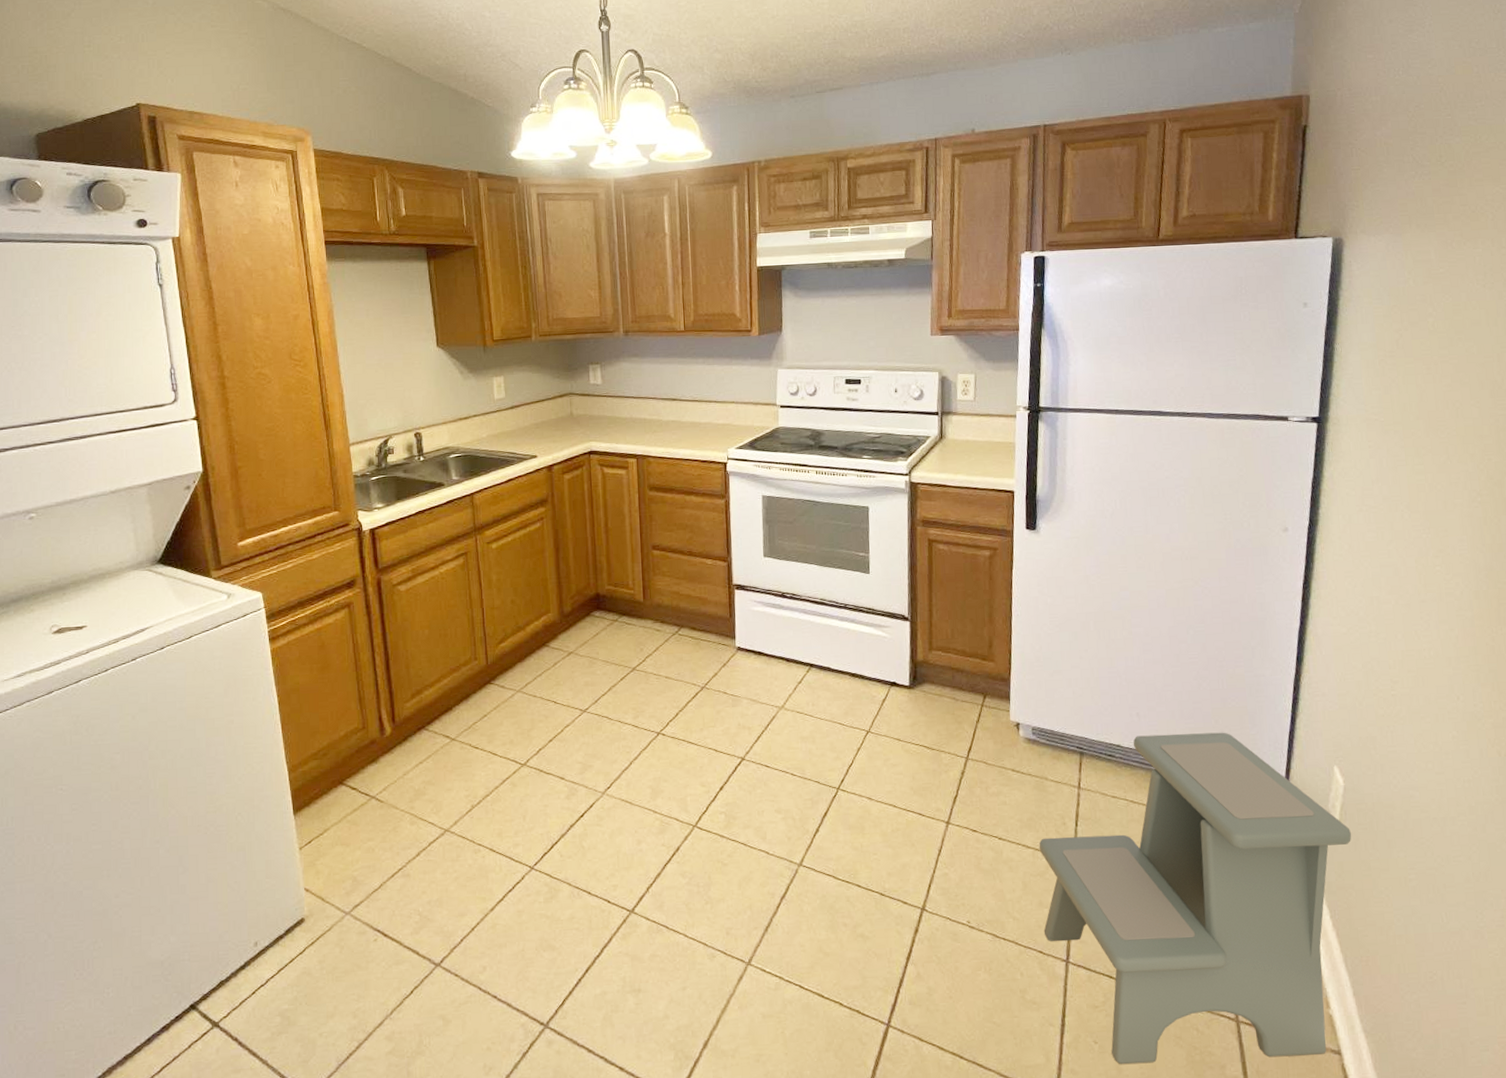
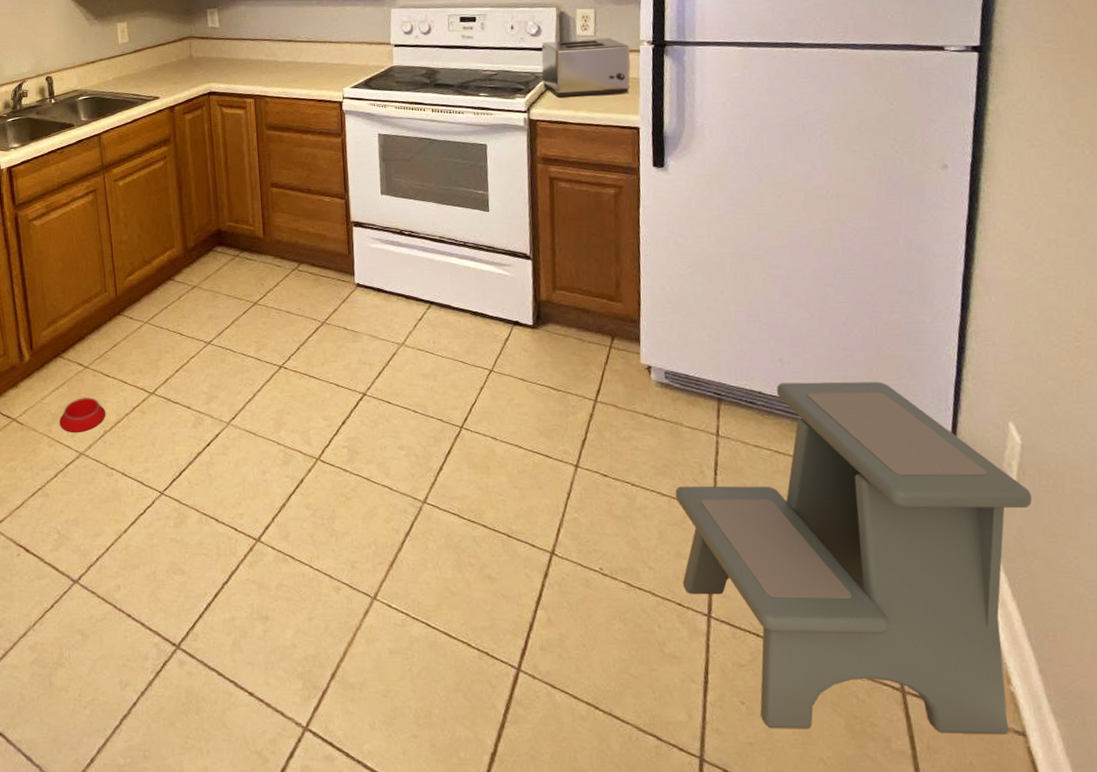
pet bowl: none [423,770,474,809] -> present [60,396,106,432]
toaster: none [923,402,1008,461] -> present [541,37,631,97]

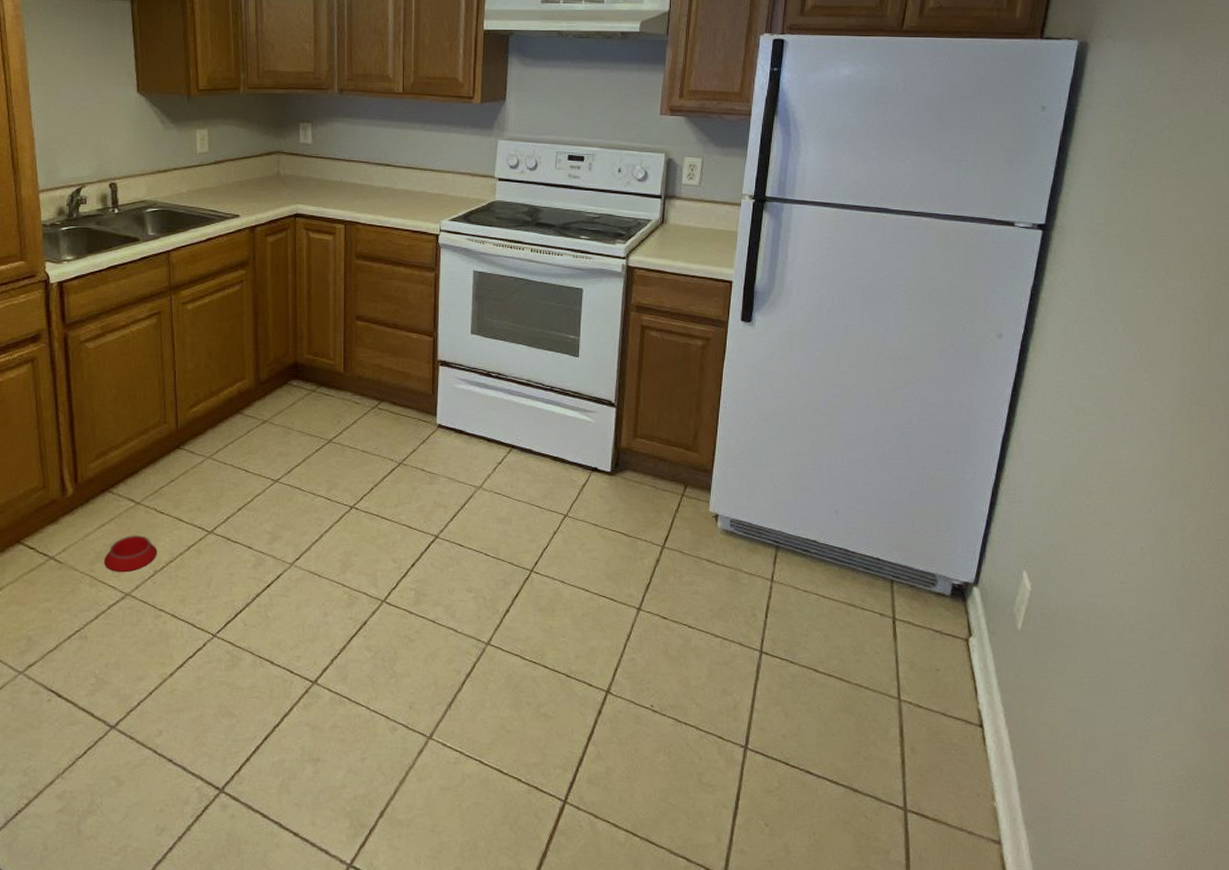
toaster: present [541,37,631,97] -> none [644,188,732,246]
step stool: present [675,381,1032,734] -> none [725,532,1034,847]

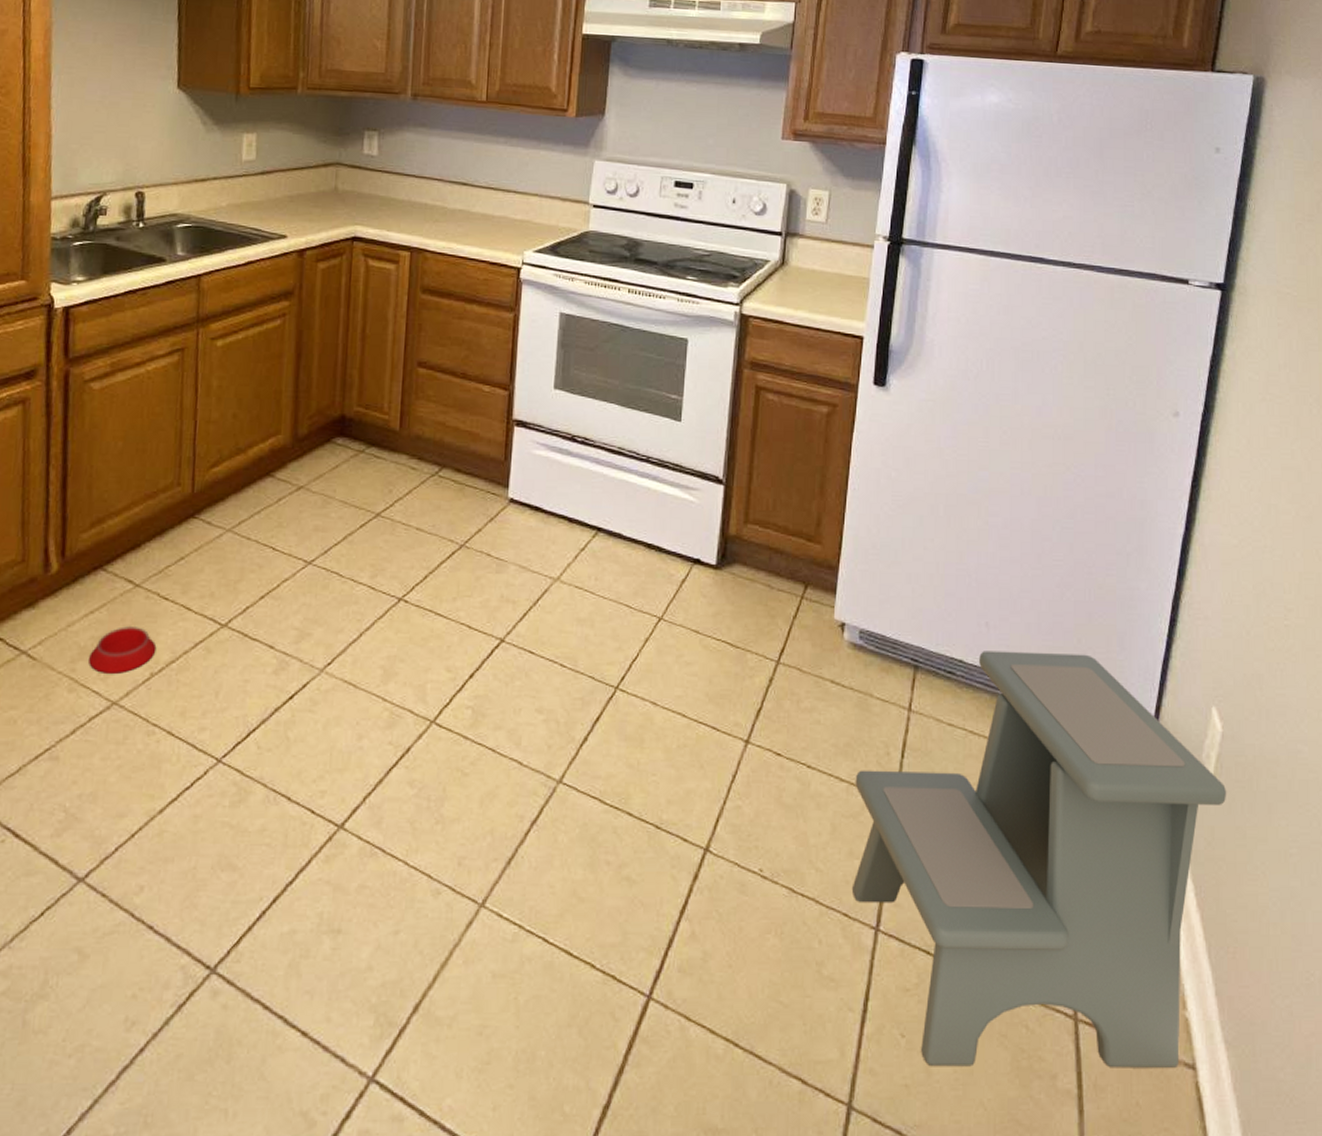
step stool: none [725,532,1034,847] -> present [851,651,1227,1068]

